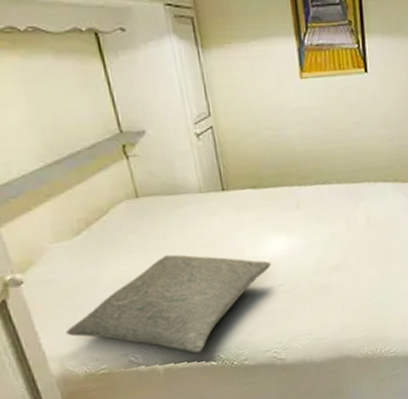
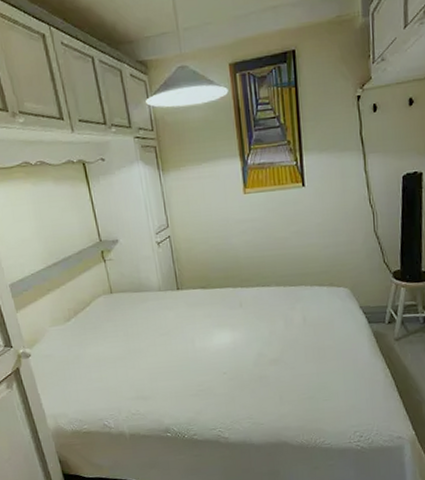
pillow: present [65,254,272,354] -> none [58,341,218,425]

